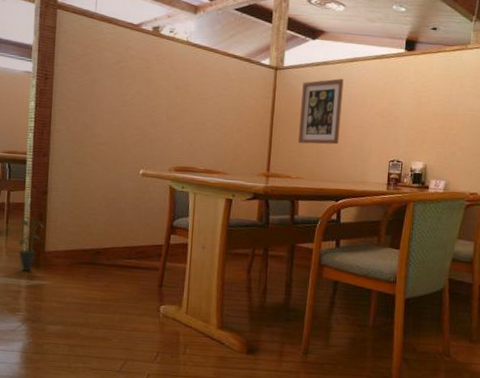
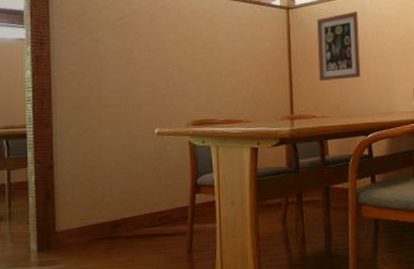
potted plant: present [18,217,44,272] -> none [25,196,52,258]

